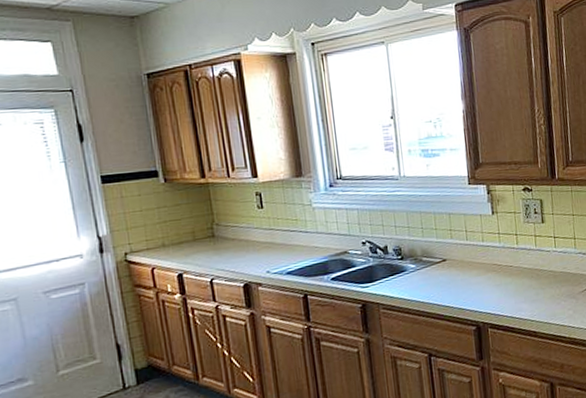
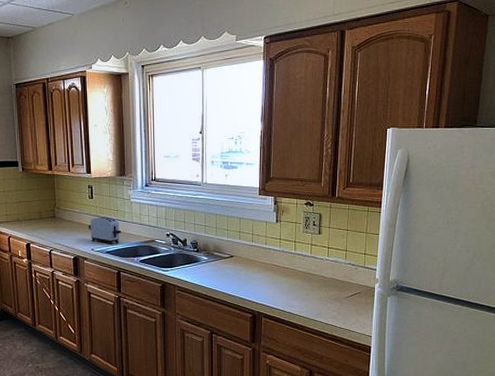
toaster: none [259,228,305,264] -> present [88,217,122,245]

